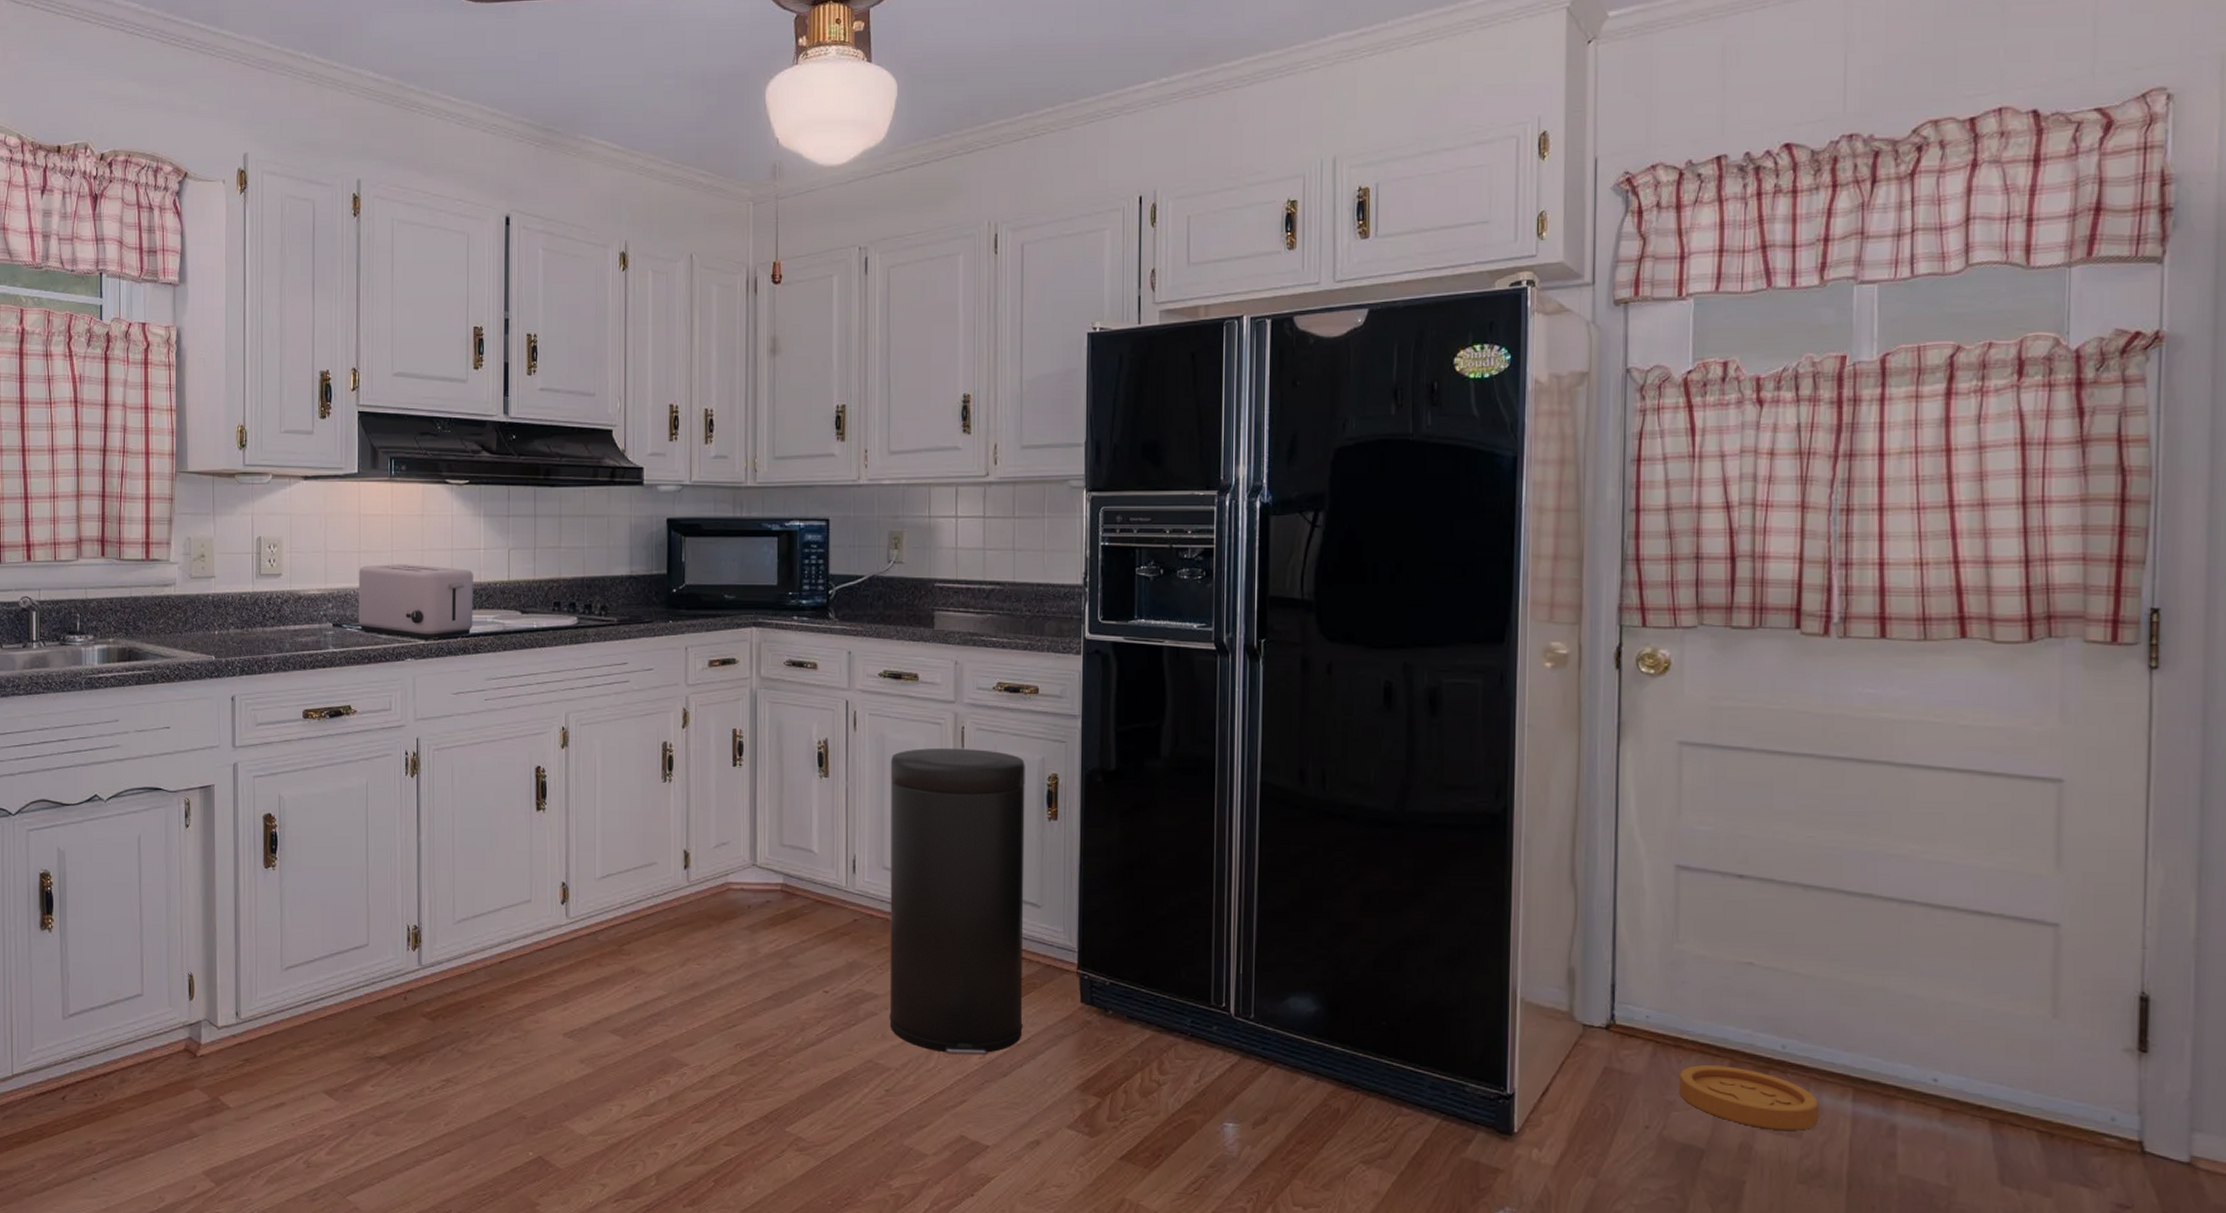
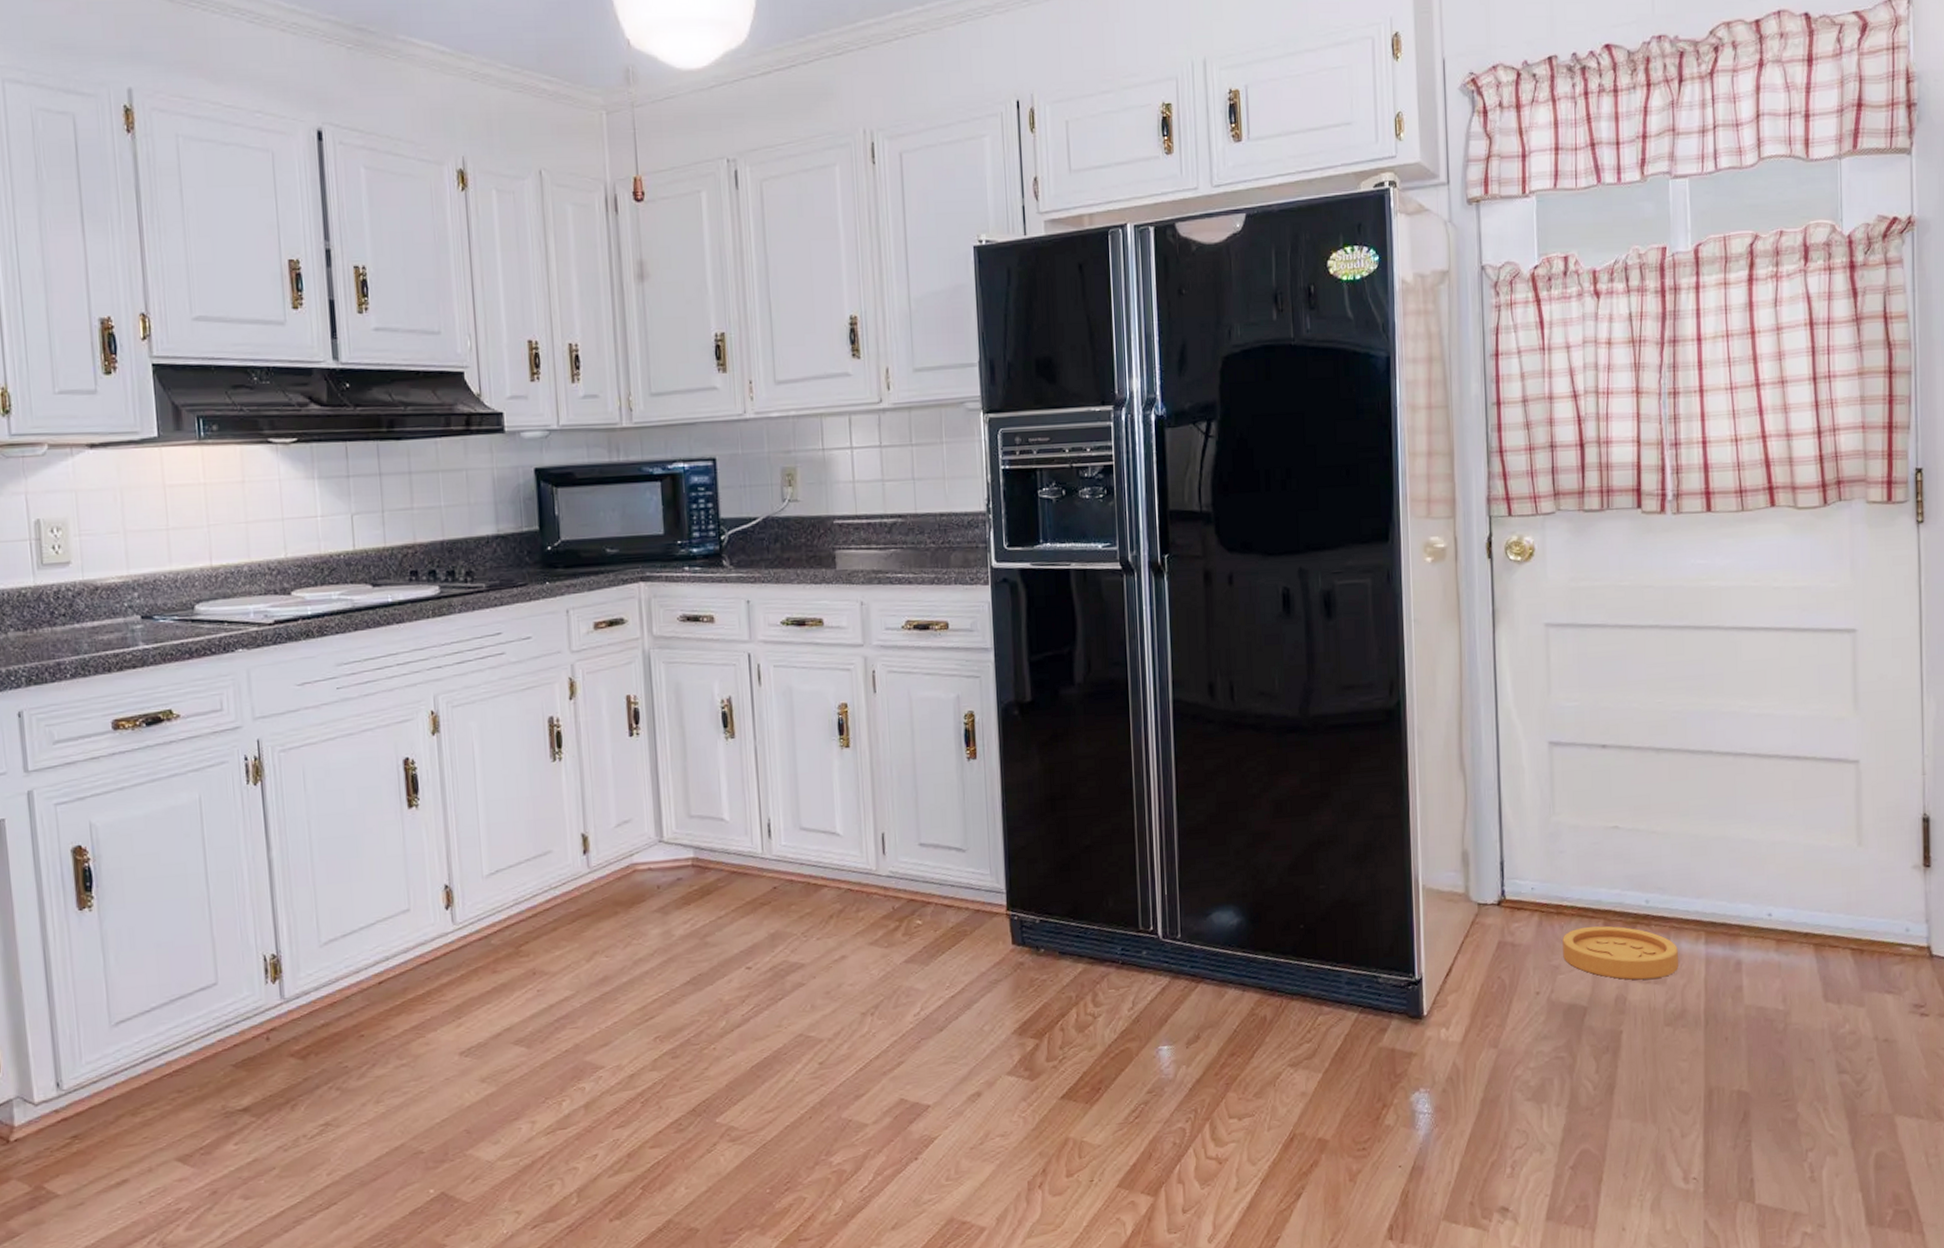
toaster: present [358,564,473,640] -> none [168,539,316,626]
pedal bin: present [889,747,1025,1056] -> none [799,693,956,1016]

